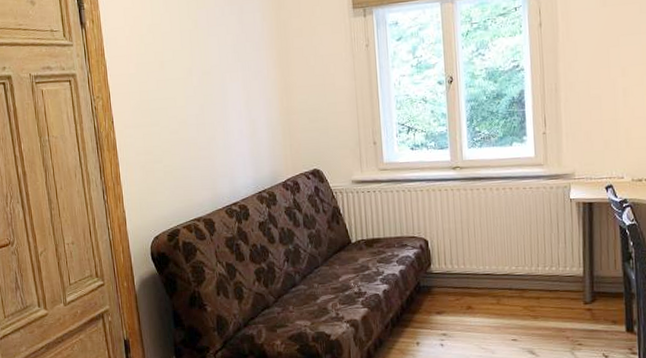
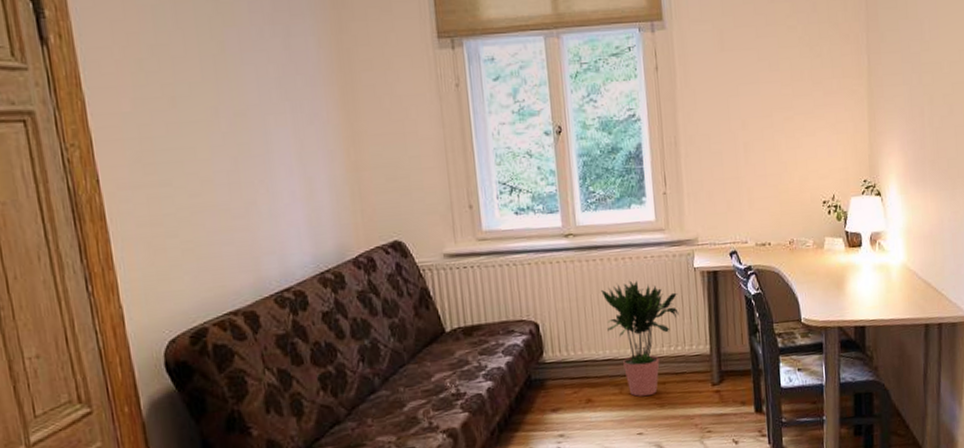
potted plant: none [483,207,554,308] -> present [601,280,679,397]

